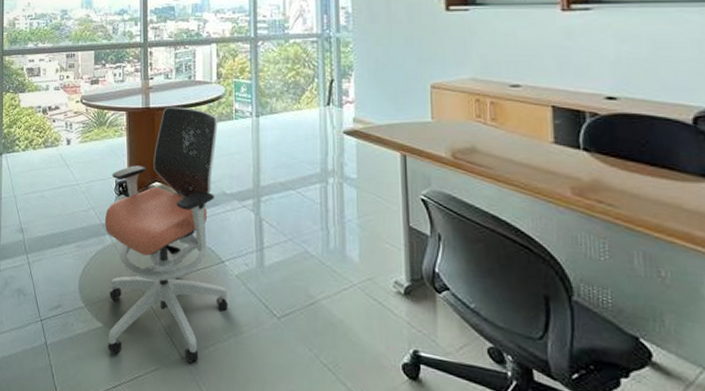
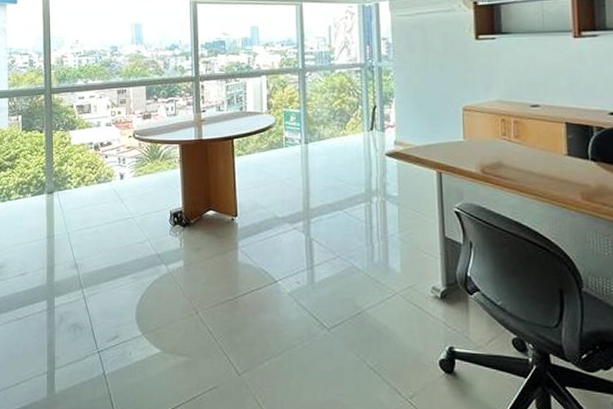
office chair: present [104,106,229,363] -> none [160,137,282,379]

